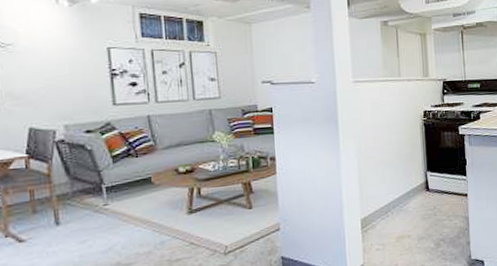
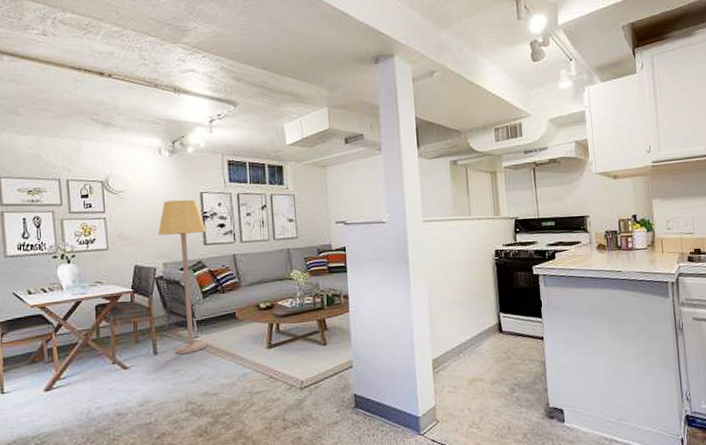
lamp: none [56,55,120,224] -> present [157,199,208,355]

